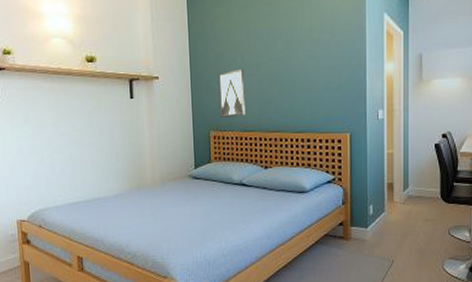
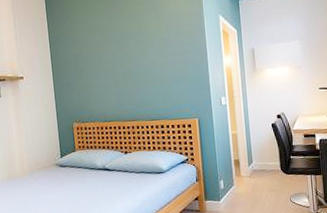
wall art: present [218,69,246,119] -> none [77,67,105,111]

